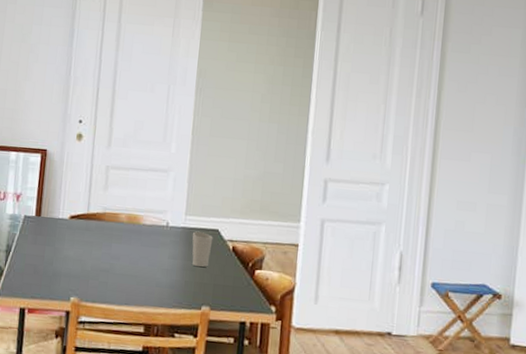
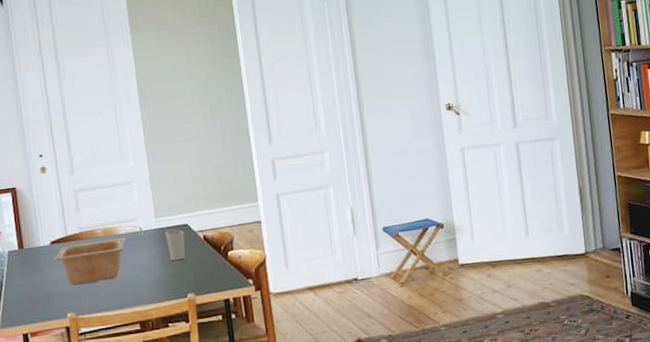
serving bowl: none [69,223,151,272] -> present [53,237,127,285]

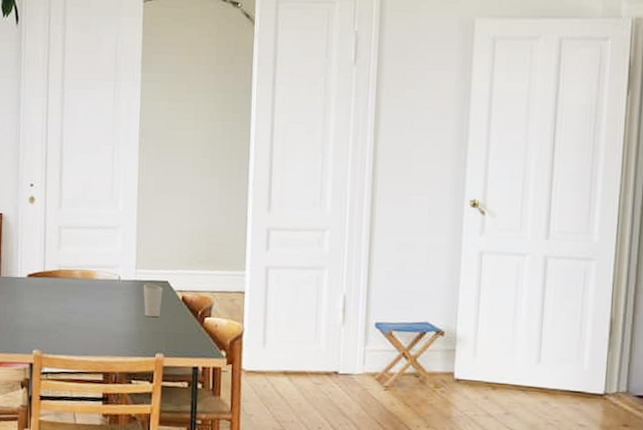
serving bowl: present [53,237,127,285] -> none [28,281,104,324]

